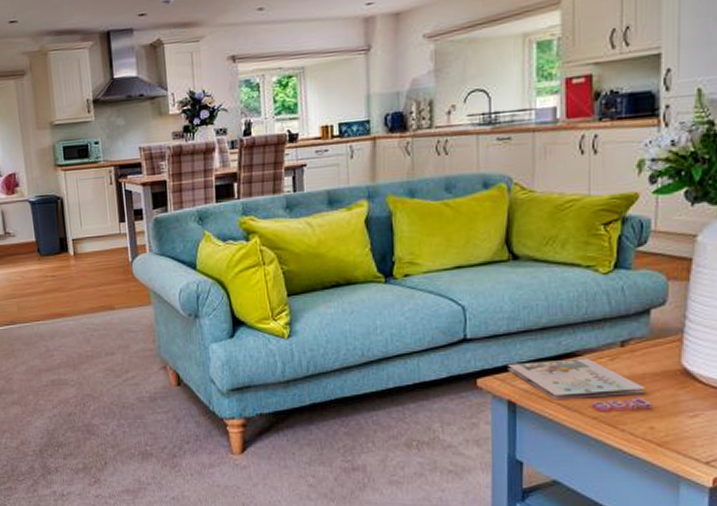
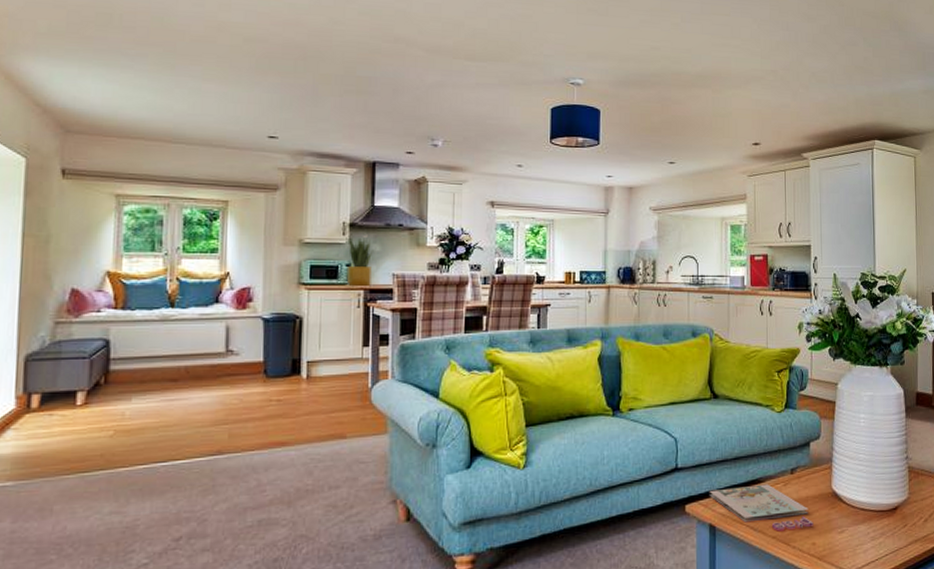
planter: none [93,112,120,166] -> present [346,237,374,289]

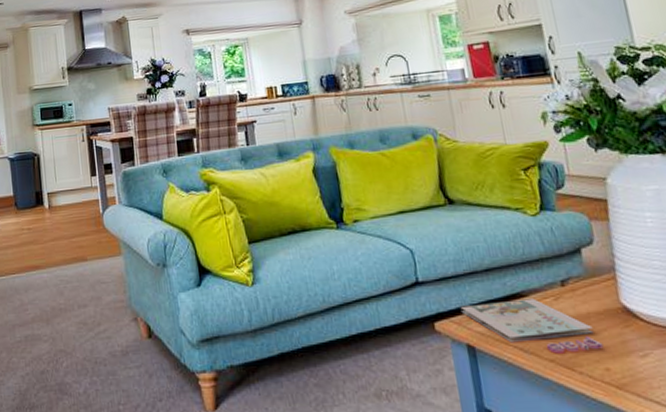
planter: present [346,237,374,289] -> none [67,78,91,125]

